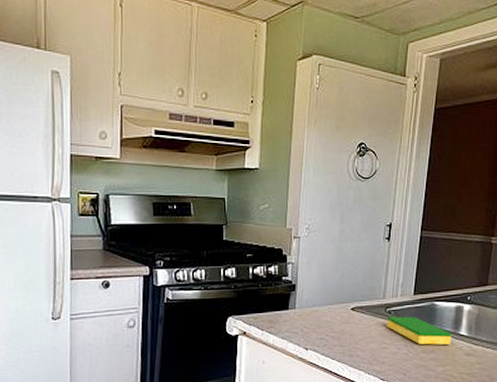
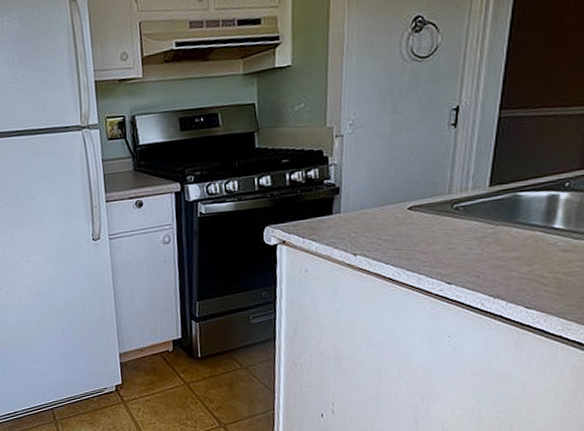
dish sponge: present [386,316,451,345] -> none [452,212,542,243]

